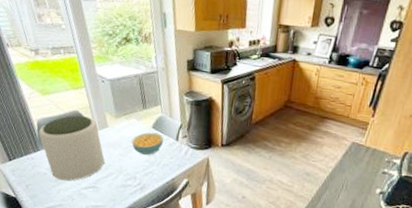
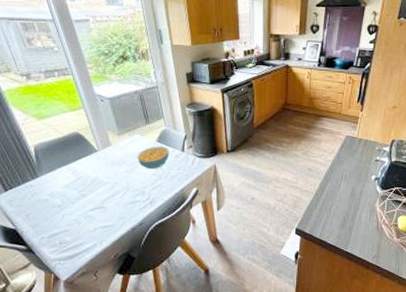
plant pot: present [39,115,105,182] -> none [37,137,110,205]

